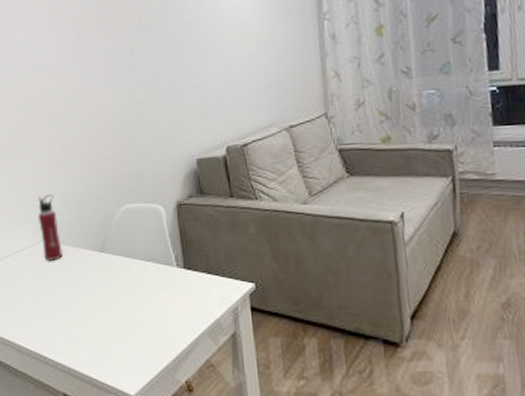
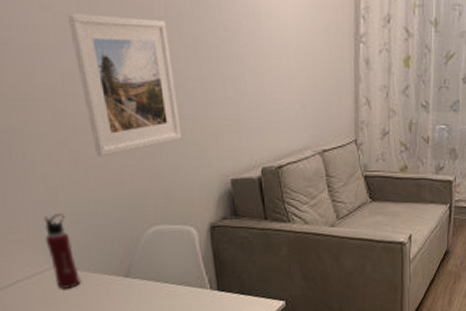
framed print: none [64,29,152,145] -> present [66,13,182,157]

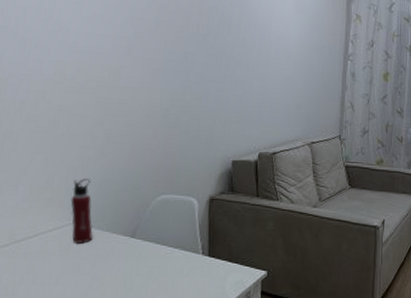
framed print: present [66,13,182,157] -> none [122,27,197,135]

